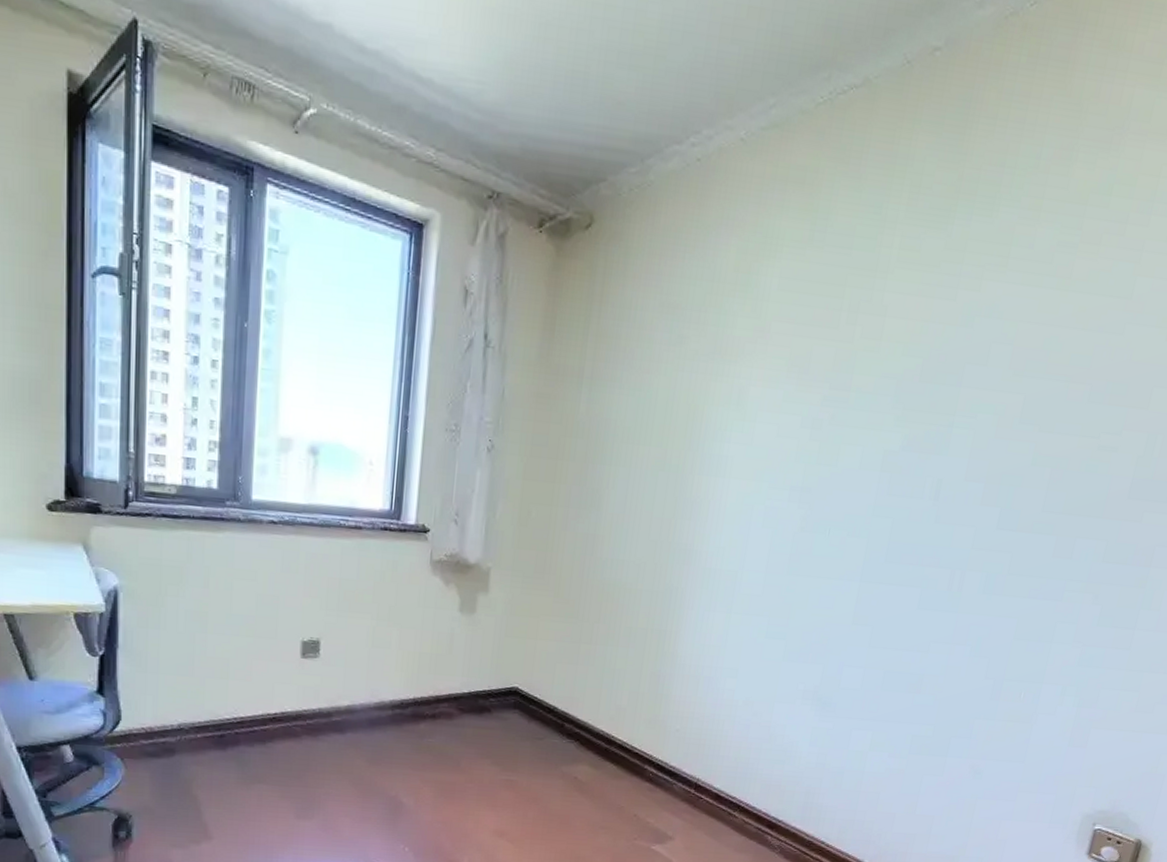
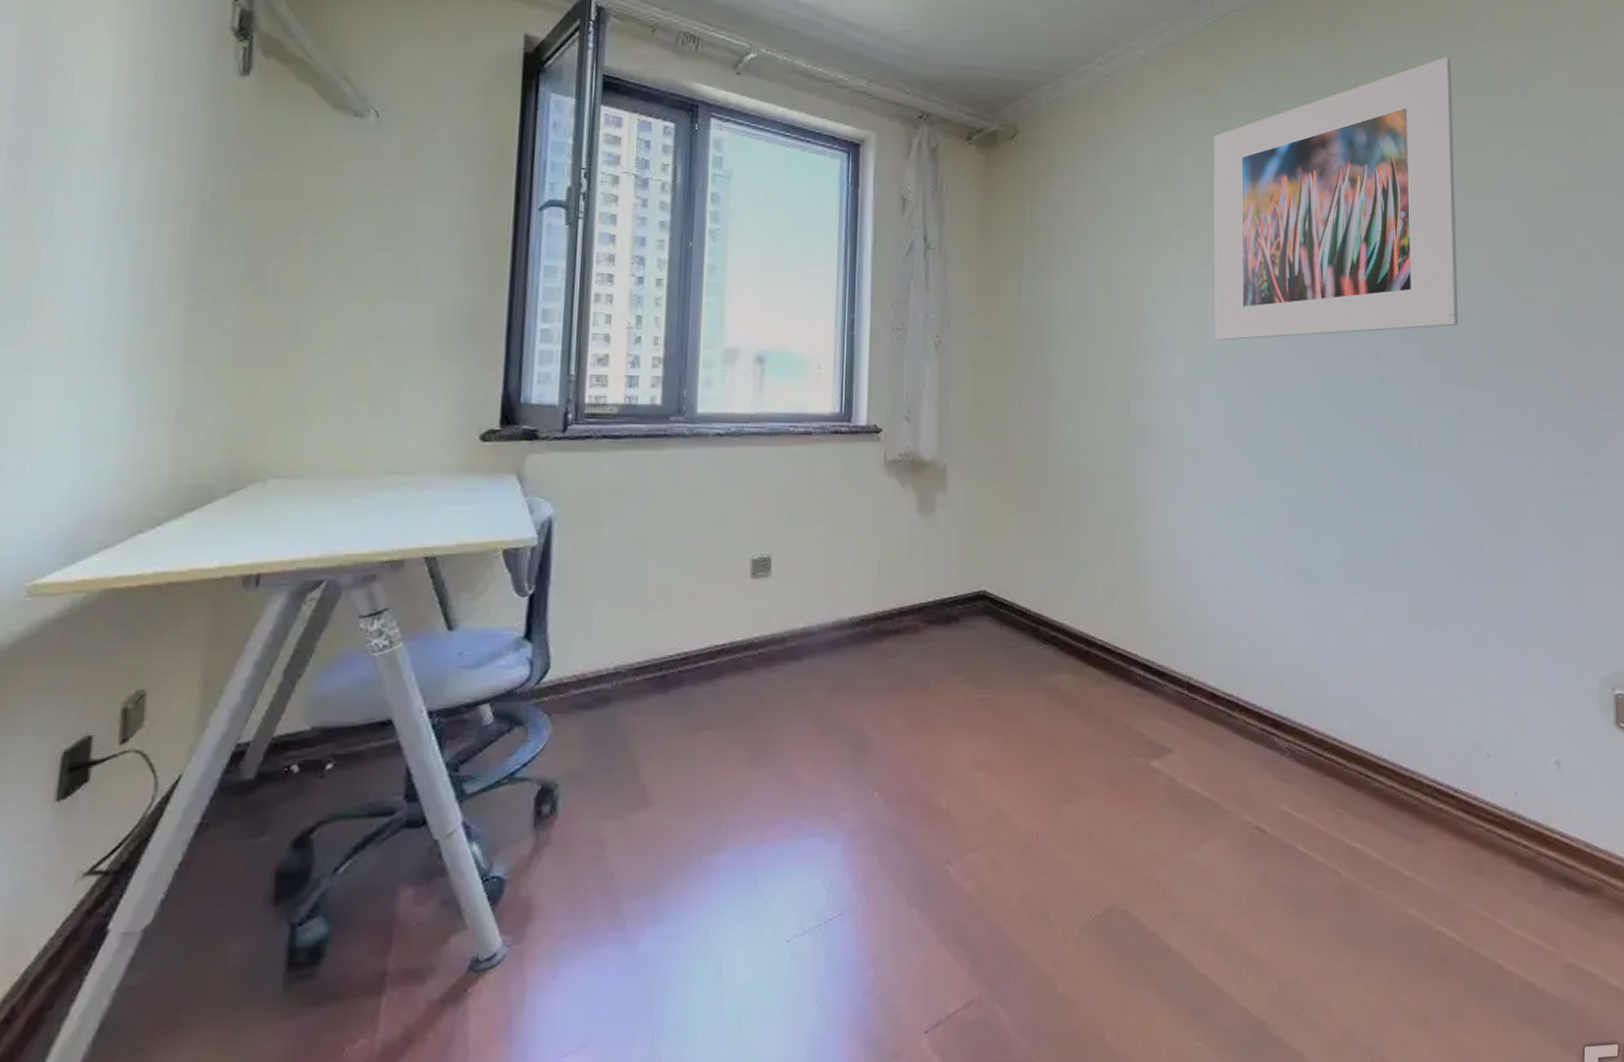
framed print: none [771,160,1092,470] -> present [1213,57,1459,341]

